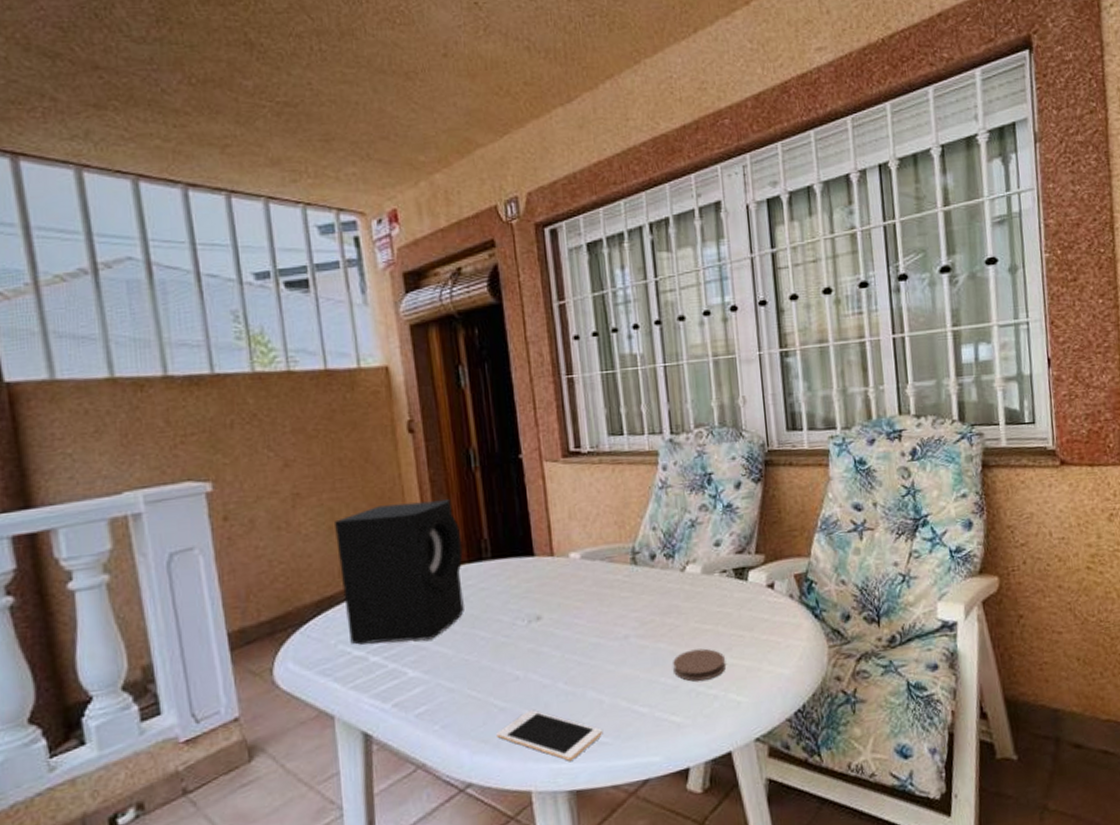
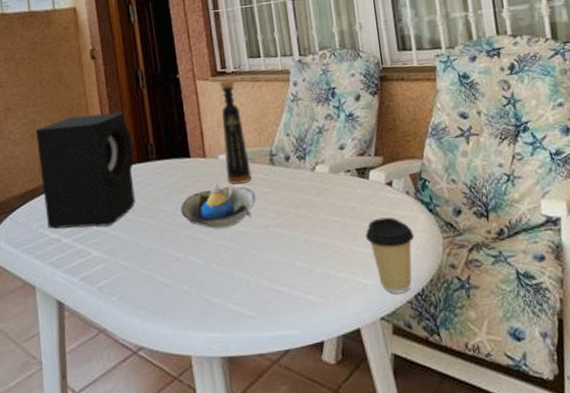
cell phone: present [496,710,602,761] -> none [162,286,249,331]
decorative bowl: none [521,585,614,641] -> present [181,182,256,229]
bottle: none [572,462,609,588] -> present [219,80,252,184]
coaster: present [673,648,725,681] -> none [307,237,352,266]
coffee cup: none [741,624,797,712] -> present [365,217,415,294]

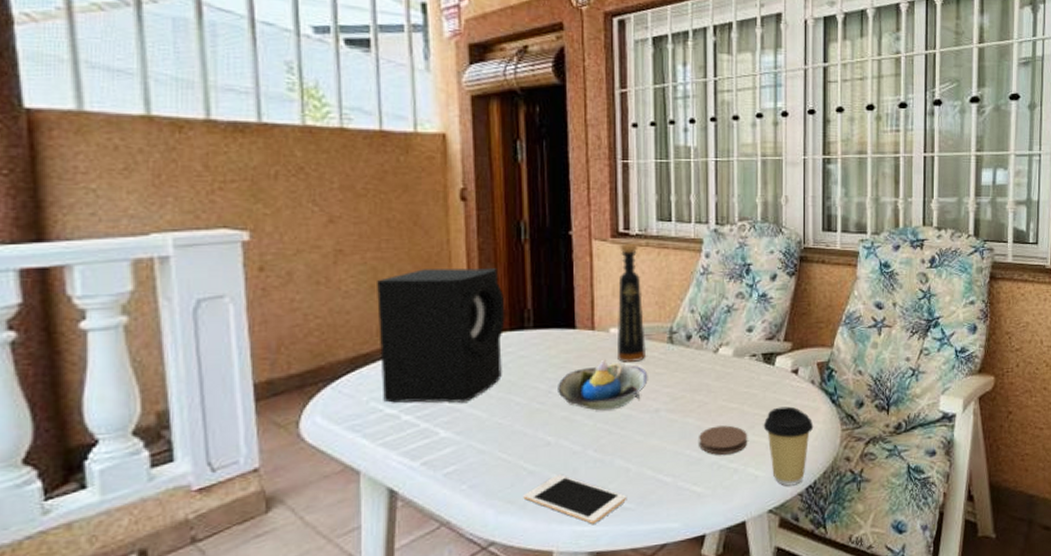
cell phone: none [162,286,249,331] -> present [523,474,626,524]
coaster: none [307,237,352,266] -> present [699,425,747,455]

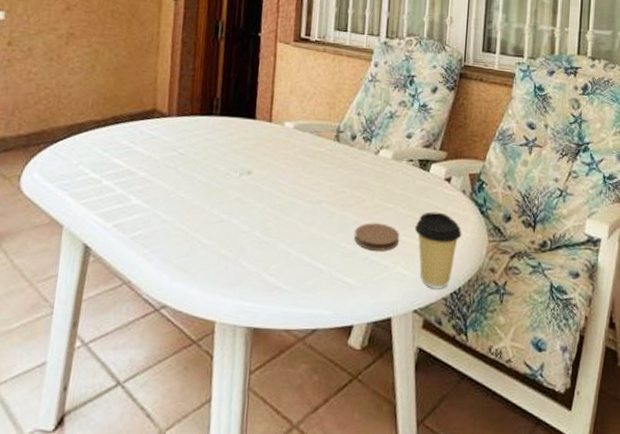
speaker: present [377,268,505,403] -> none [89,55,199,175]
cell phone: present [523,474,626,524] -> none [195,250,285,301]
decorative bowl: present [558,359,648,411] -> none [235,149,315,197]
bottle: present [616,244,645,362] -> none [289,48,317,155]

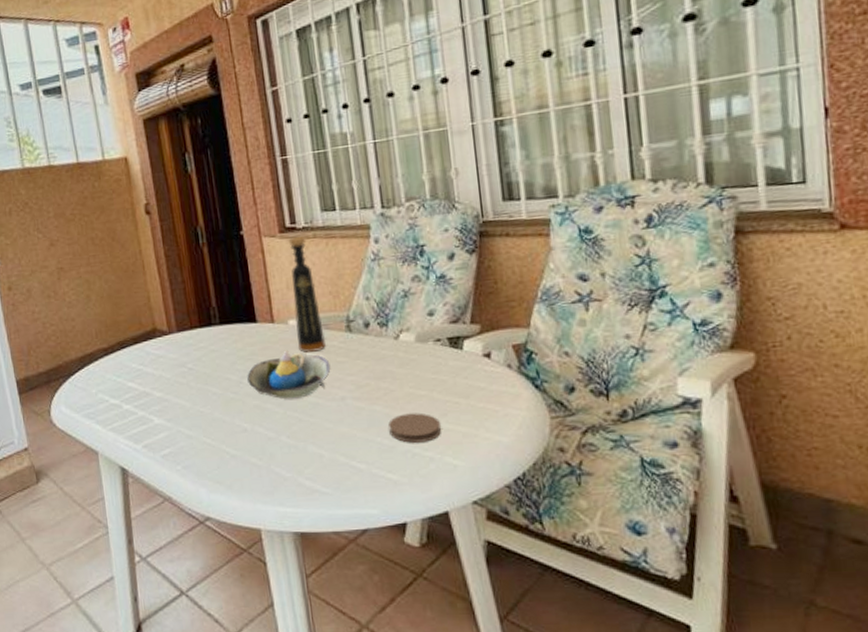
decorative bowl: none [235,149,315,197] -> present [247,350,331,399]
bottle: none [289,48,317,155] -> present [288,237,326,352]
coffee cup: present [414,212,462,289] -> none [456,392,516,477]

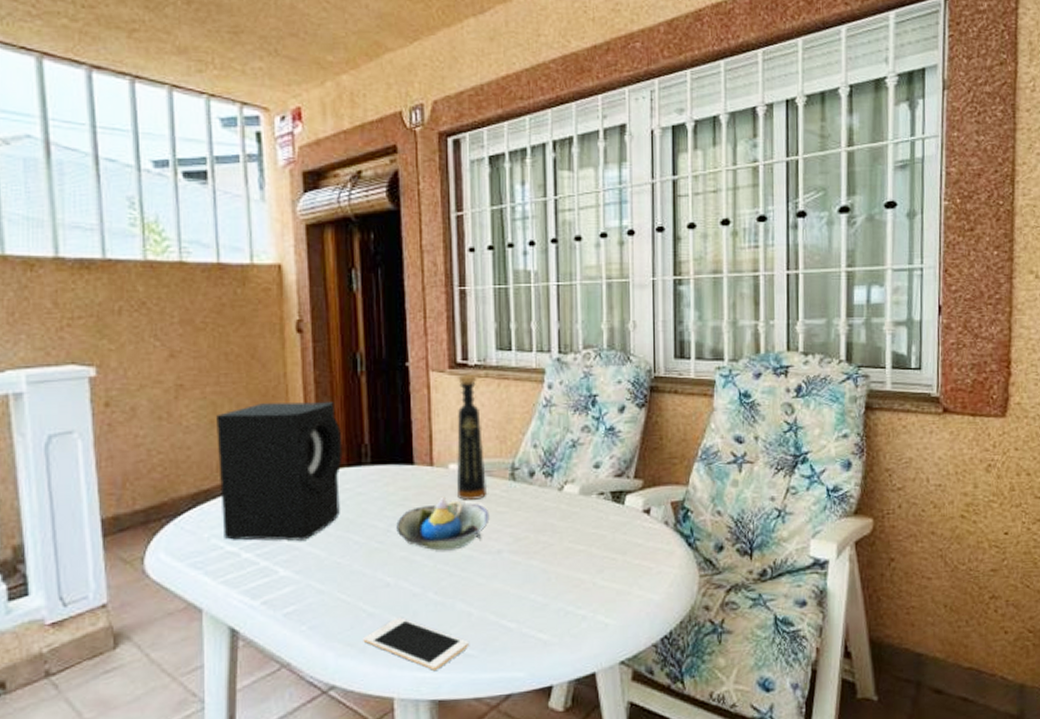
speaker: none [91,272,198,394] -> present [217,402,343,541]
cell phone: none [229,458,323,506] -> present [363,617,468,670]
coaster: present [388,413,441,443] -> none [544,568,596,600]

